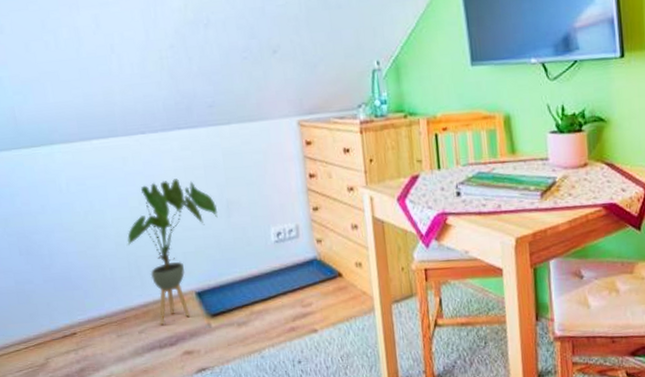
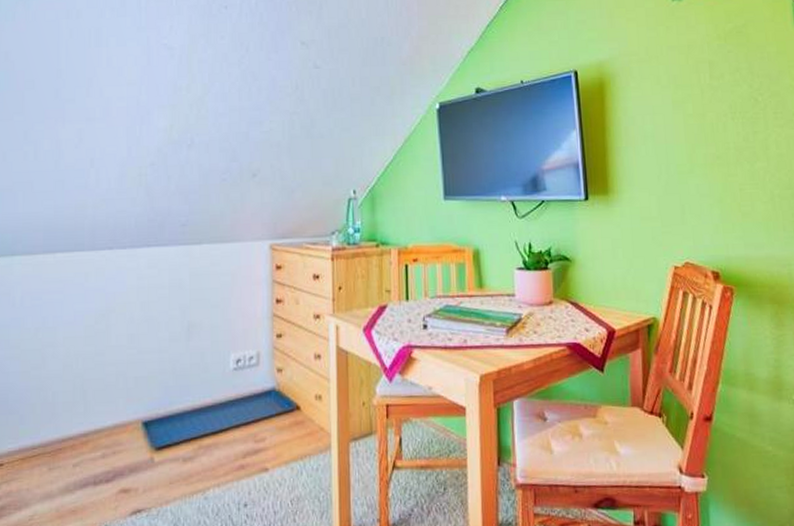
house plant: present [127,178,218,325] -> none [76,297,176,457]

